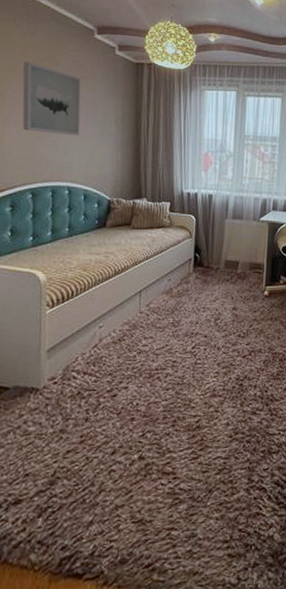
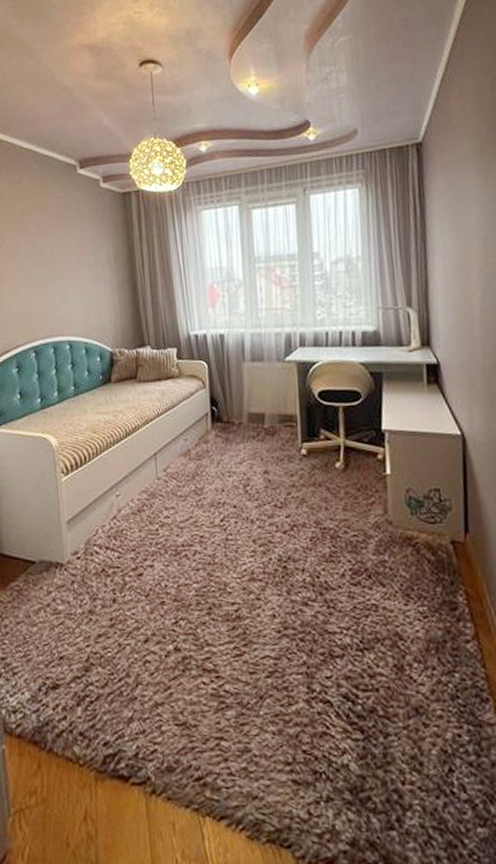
wall art: present [22,61,81,135] -> none [13,211,74,286]

